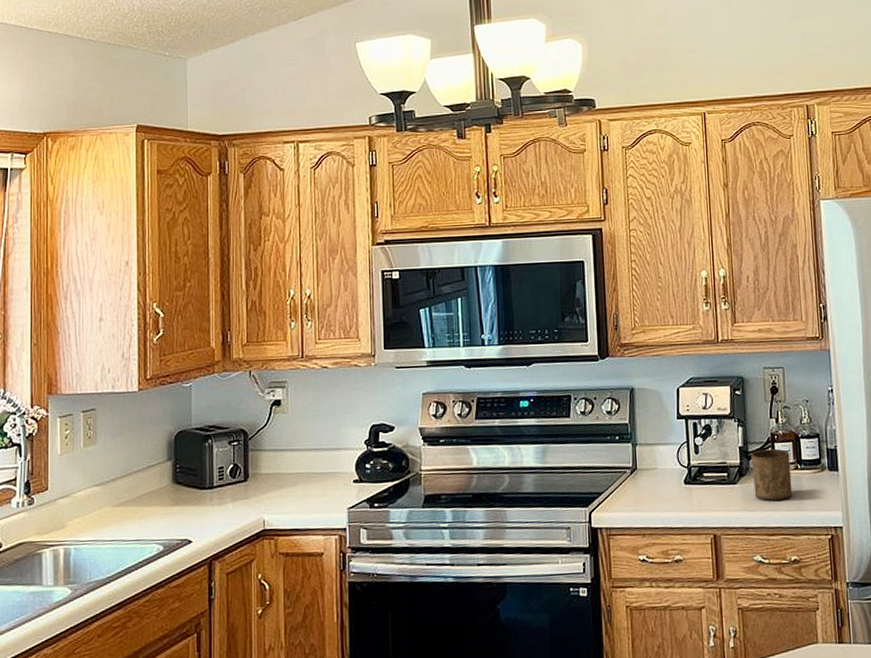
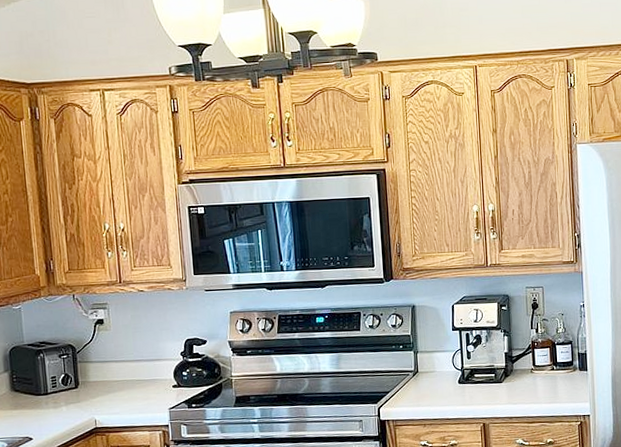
cup: present [750,448,793,501] -> none [514,353,549,396]

